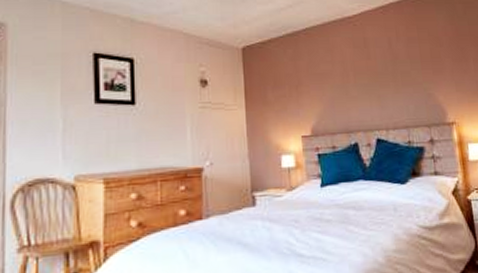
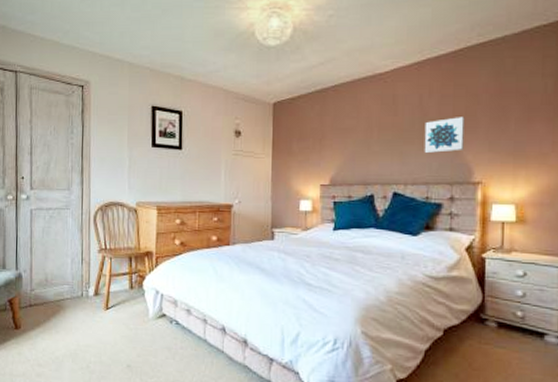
wall art: none [396,59,435,97] -> present [424,117,465,154]

